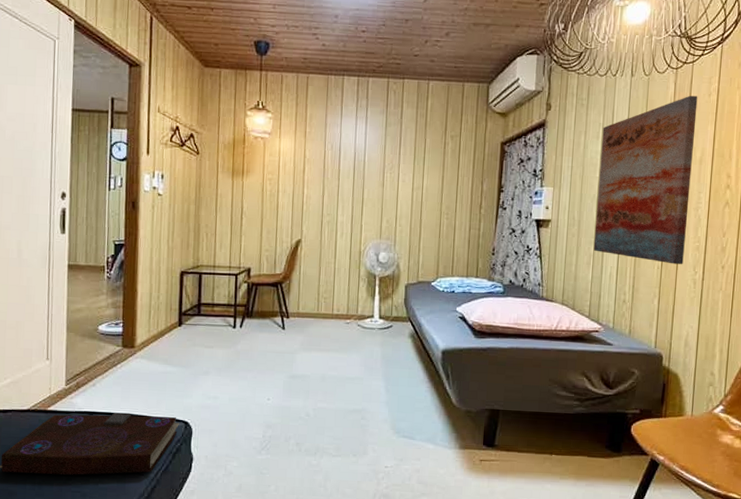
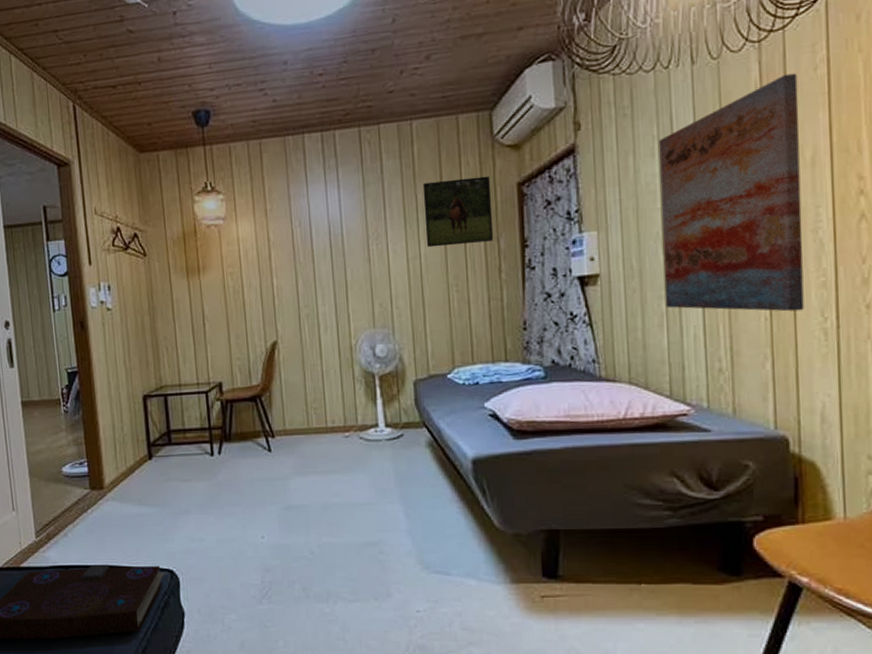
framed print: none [428,130,482,184] -> present [422,176,494,248]

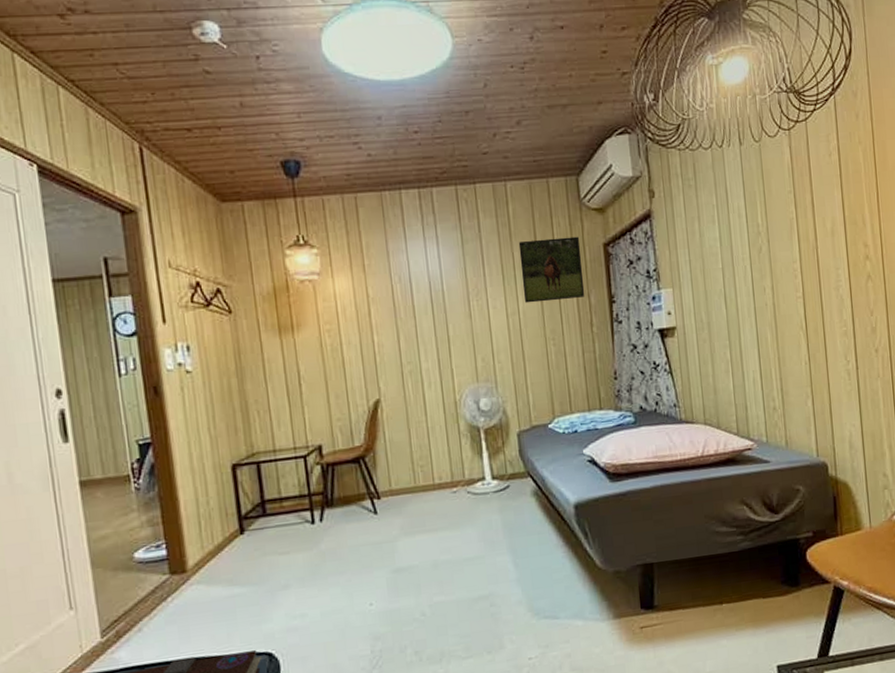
wall art: present [659,73,804,312] -> none [718,158,833,357]

